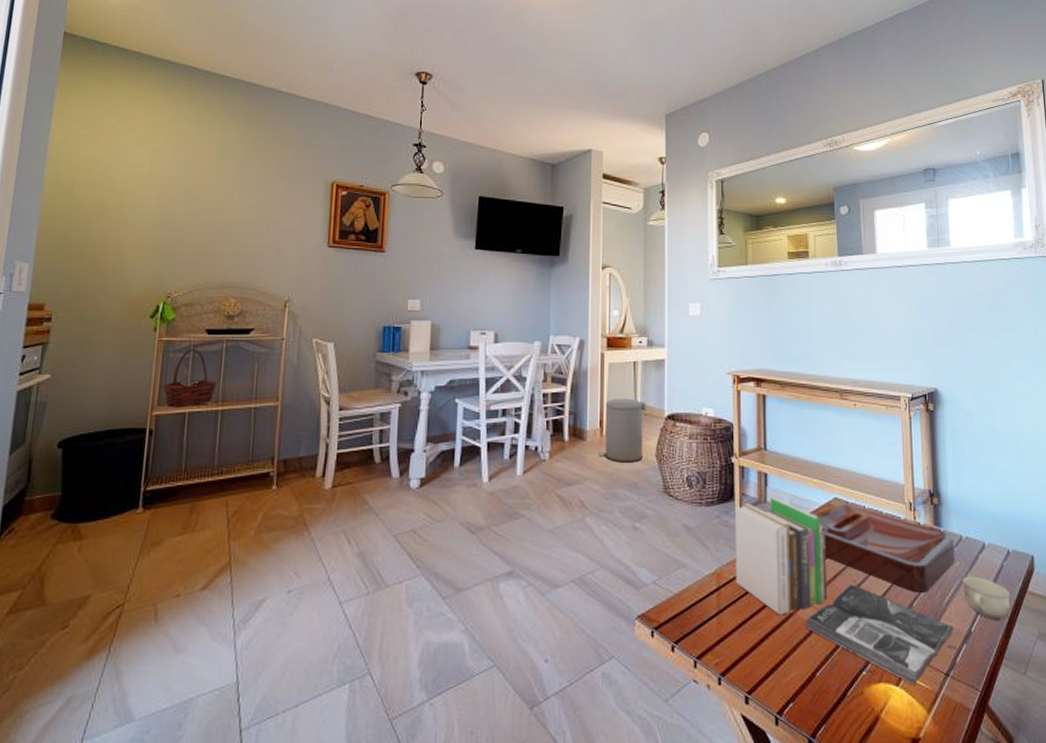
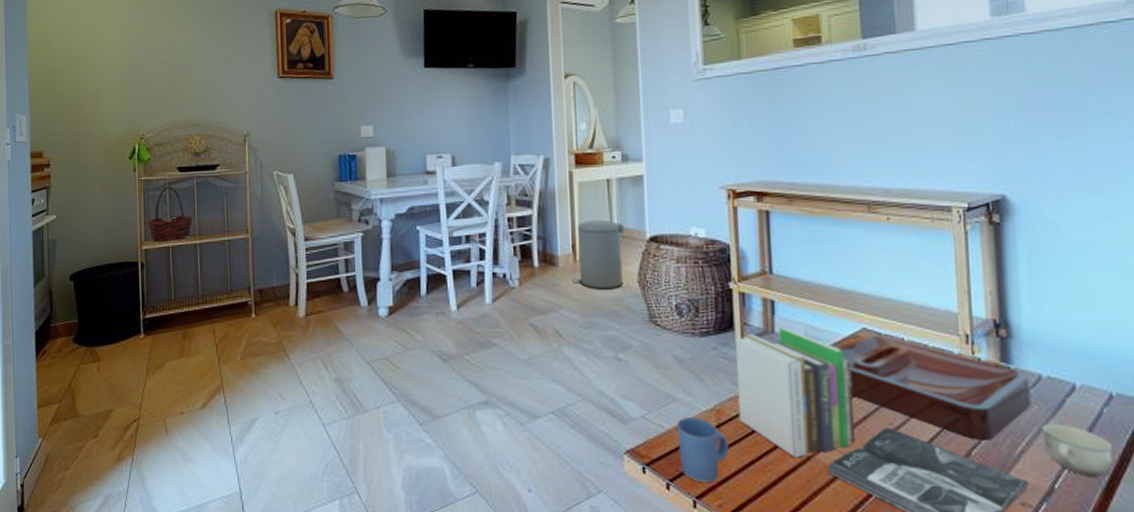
mug: none [683,582,726,644] -> present [677,417,729,484]

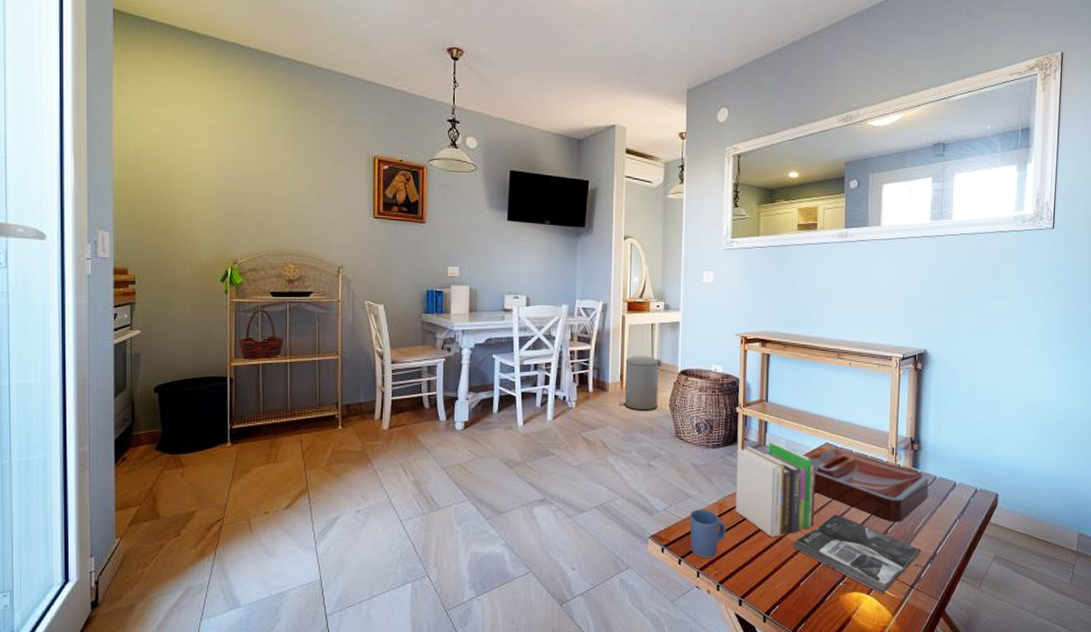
cup: present [1042,423,1113,477] -> none [933,509,973,545]

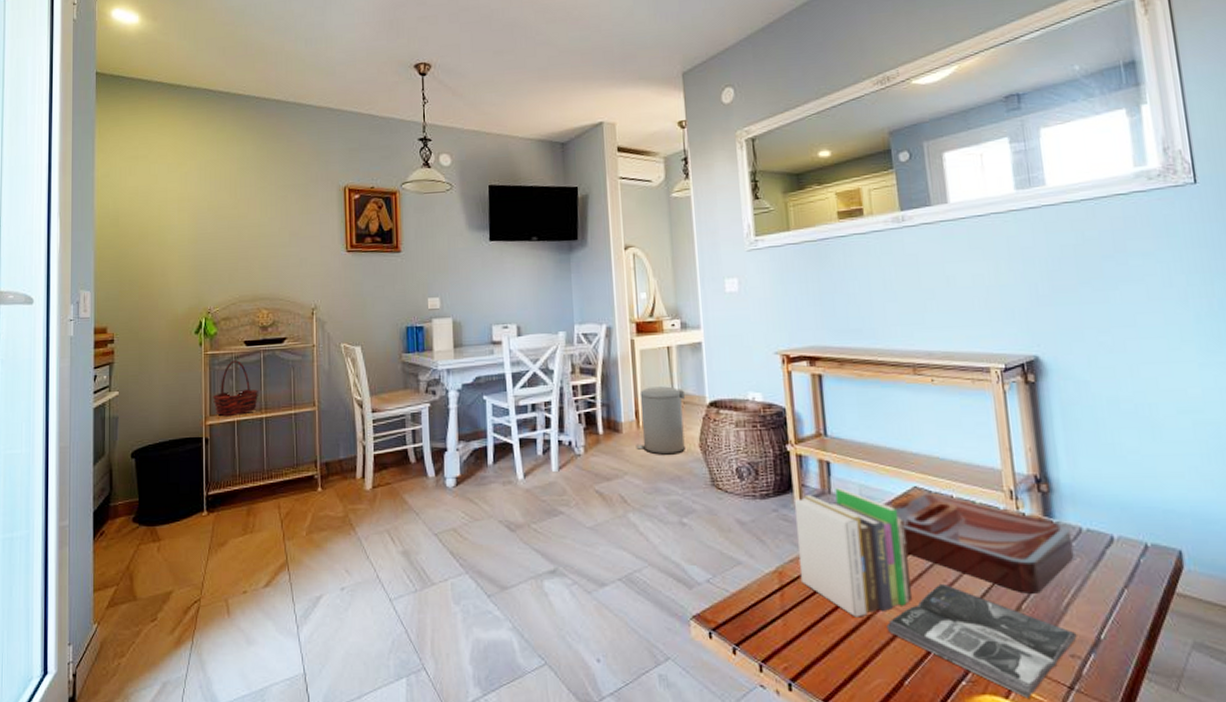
mug: present [689,510,726,559] -> none [741,580,792,647]

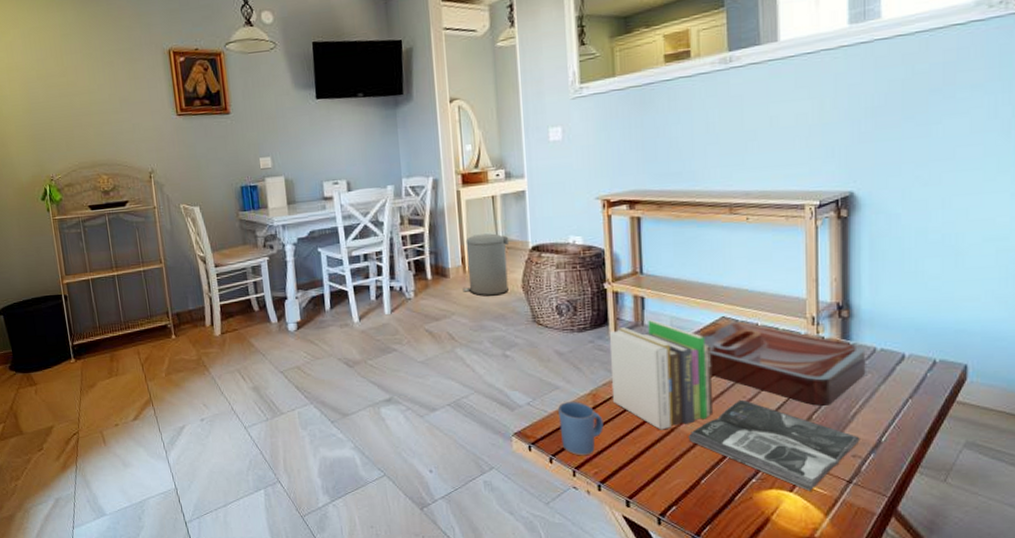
basket: present [213,360,259,416] -> none [66,224,109,275]
mug: none [741,580,792,647] -> present [558,402,604,456]

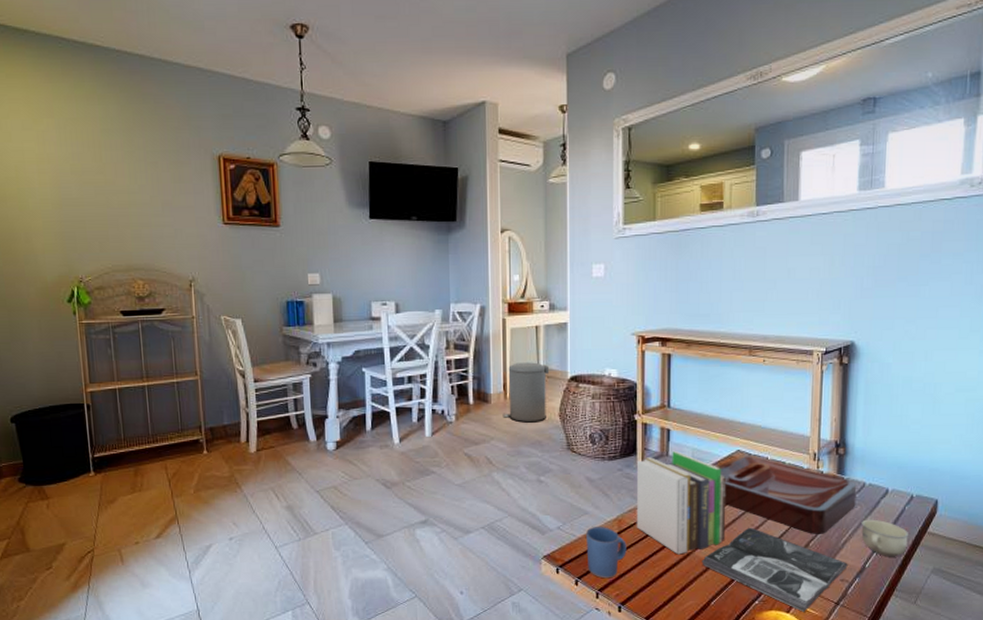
cup: none [874,388,932,430] -> present [861,519,908,557]

